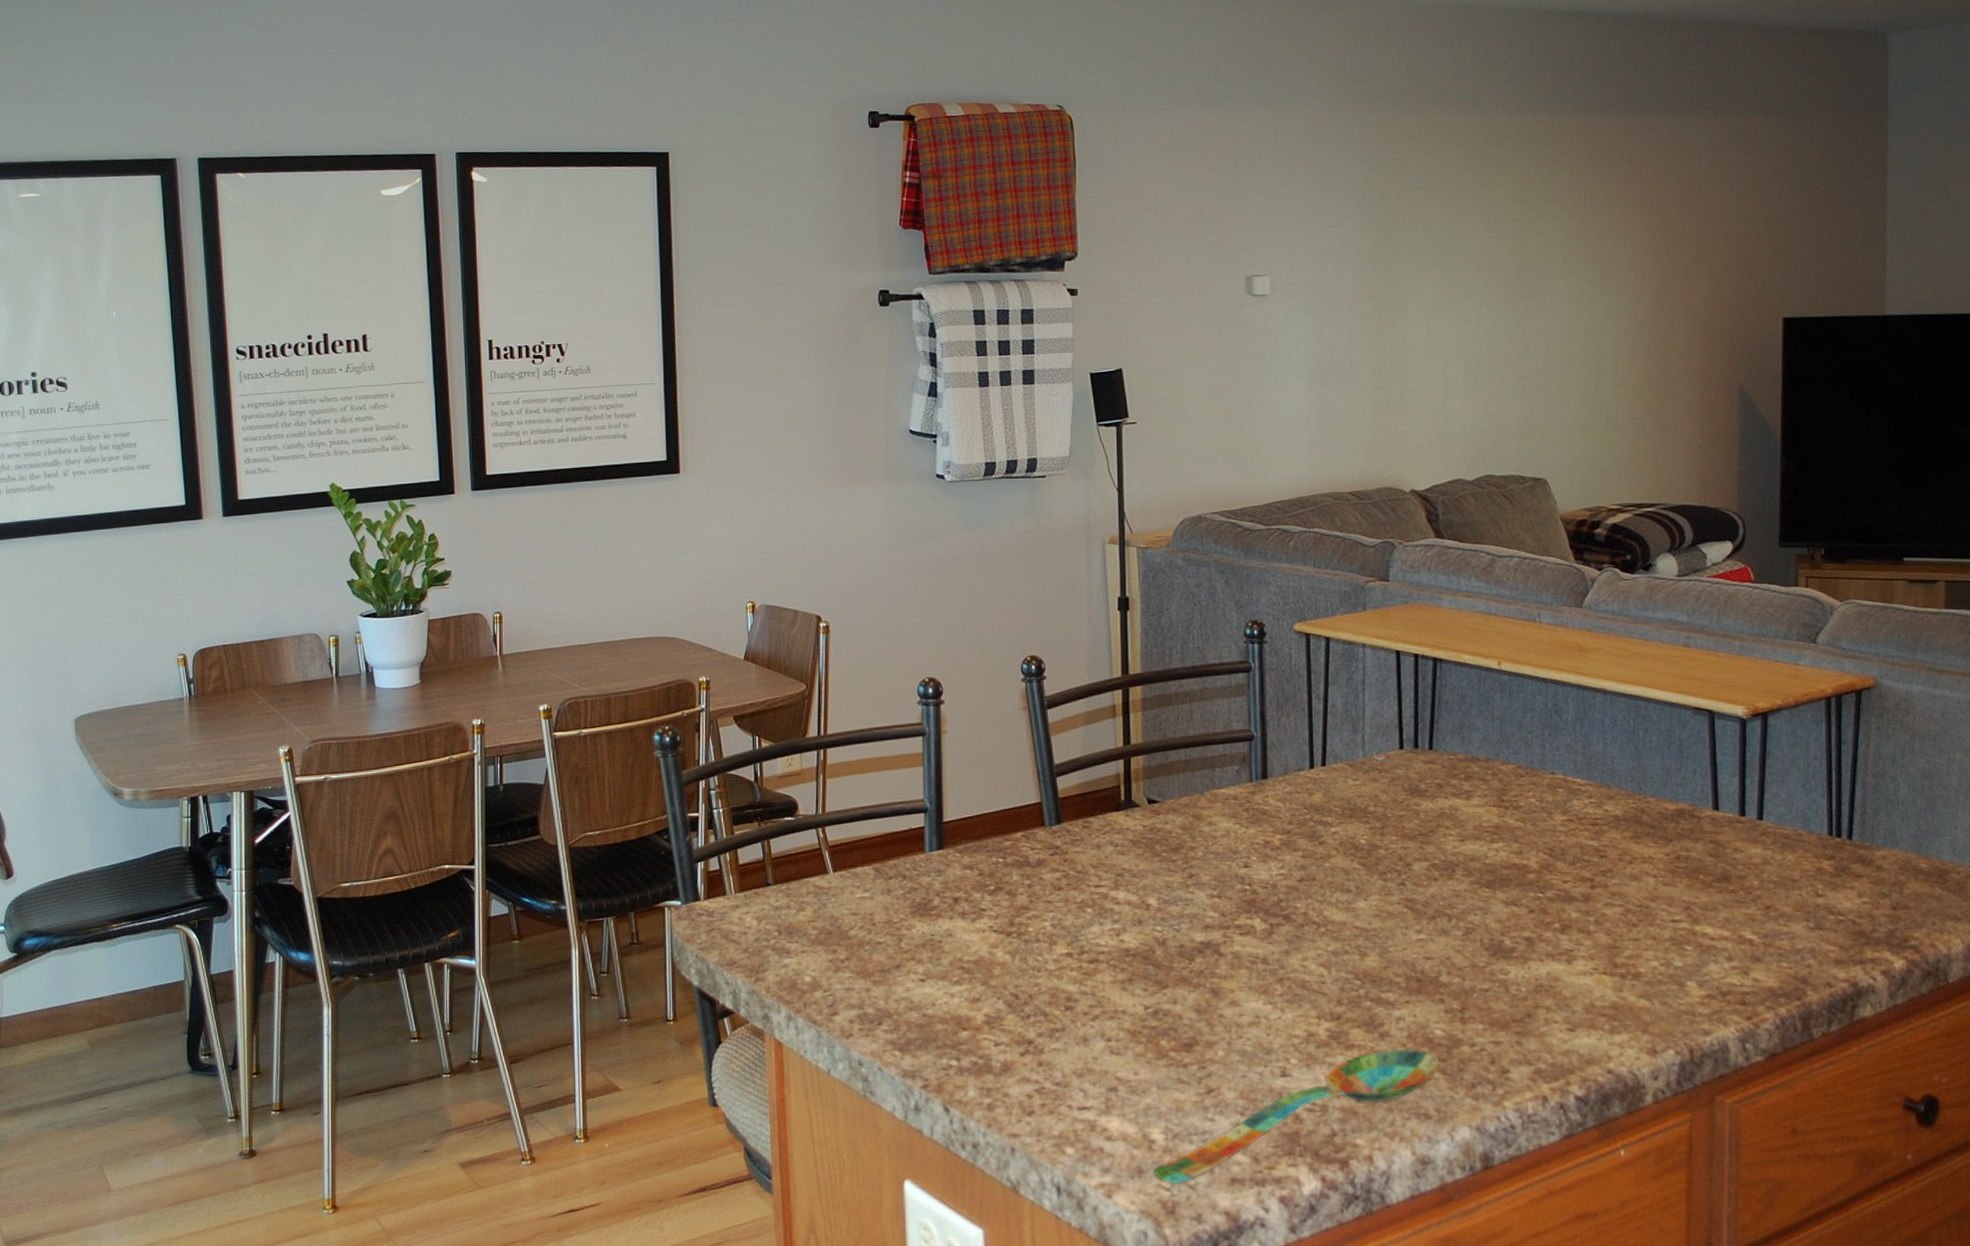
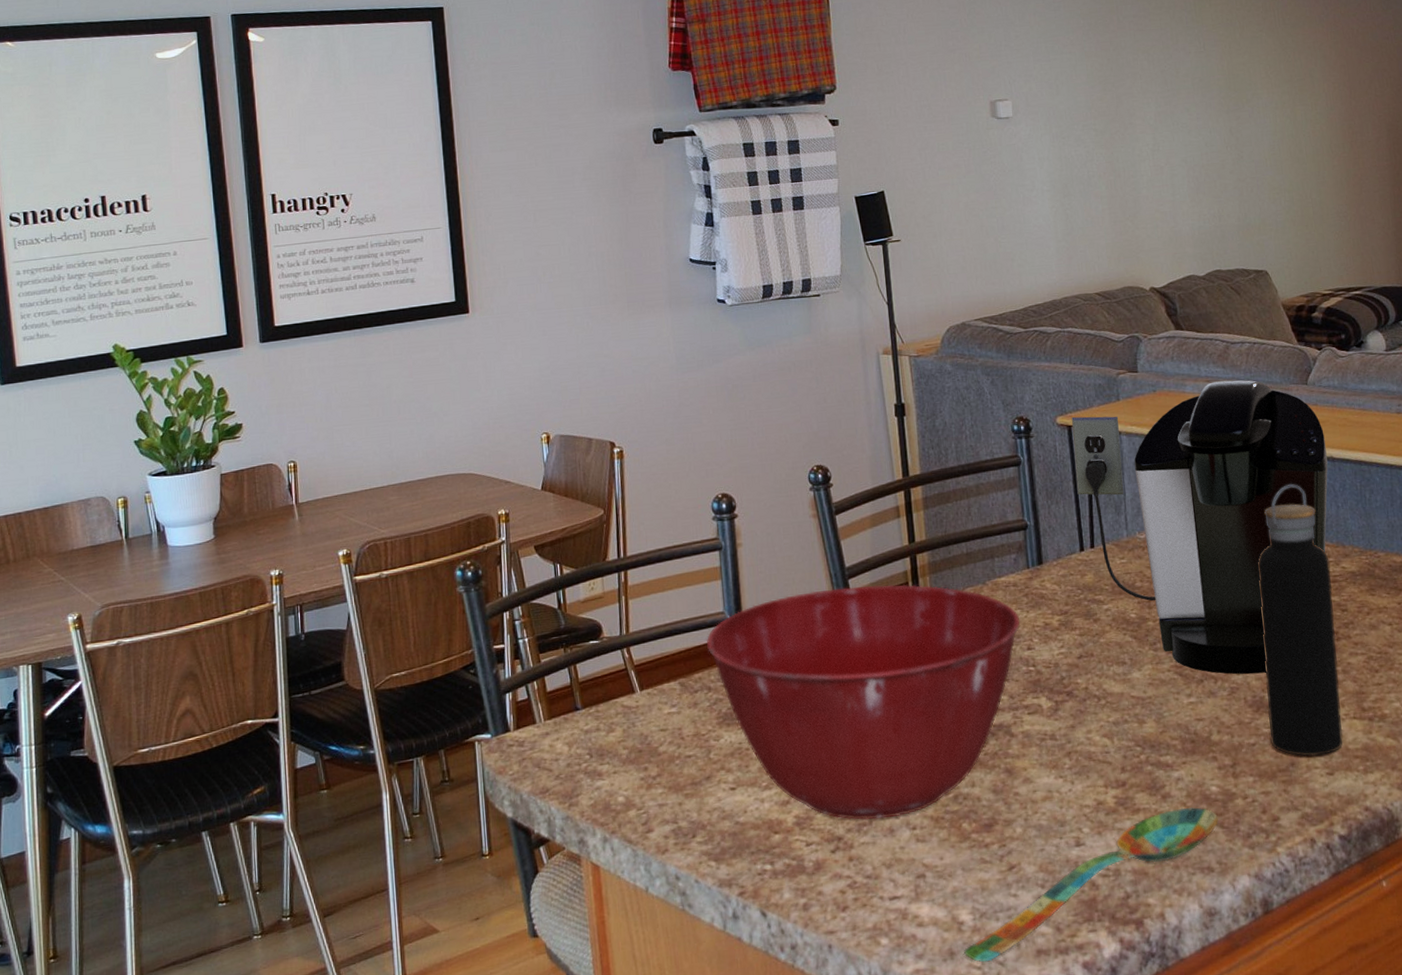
mixing bowl: none [903,785,1239,1027] -> present [706,584,1021,820]
coffee maker: none [1310,597,1598,916] -> present [1072,380,1328,675]
water bottle: none [1505,715,1592,1009] -> present [1257,484,1343,757]

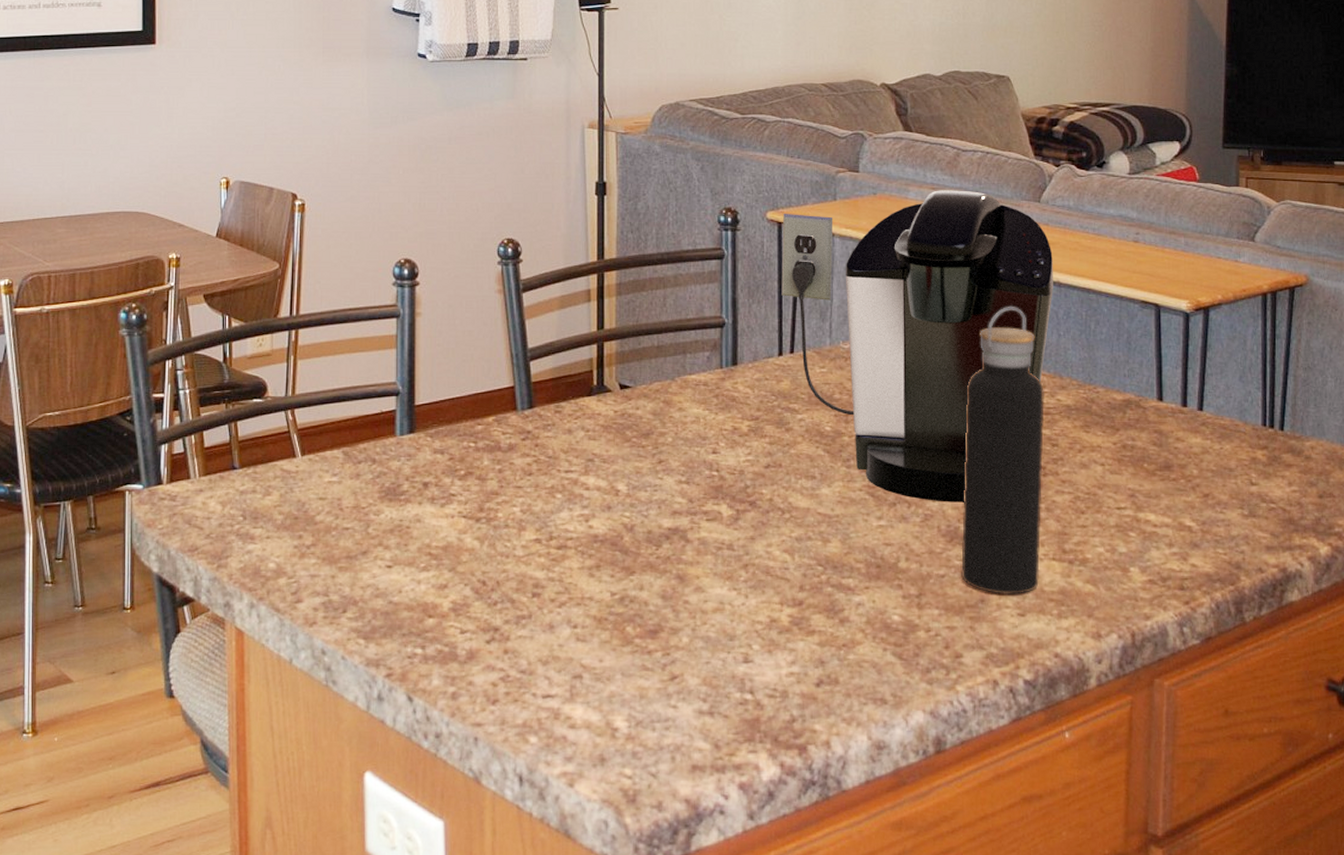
mixing bowl: present [706,584,1021,820] -> none [374,370,708,613]
spoon: present [964,807,1219,963] -> none [616,634,898,772]

